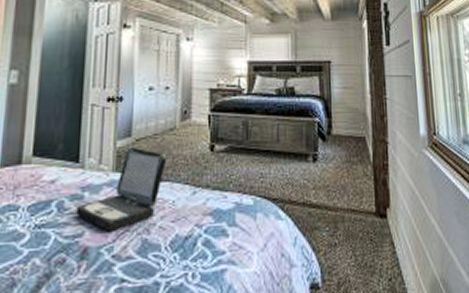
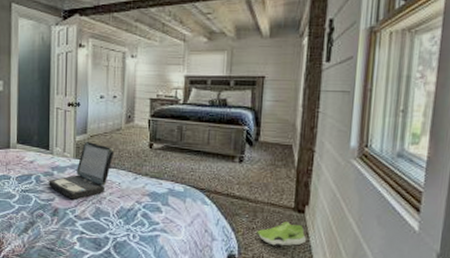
shoe: none [340,231,393,264] -> present [256,222,307,246]

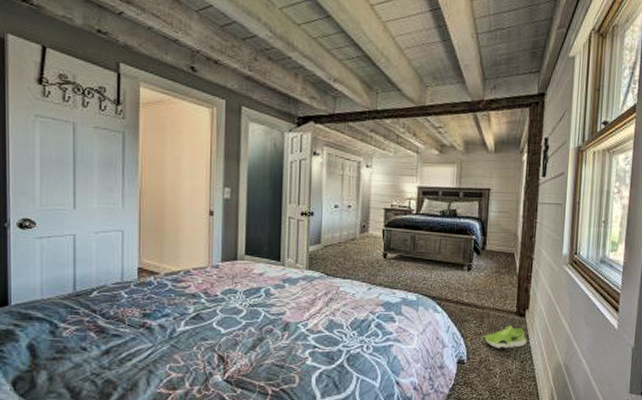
laptop: present [49,141,115,200] -> none [279,251,349,312]

